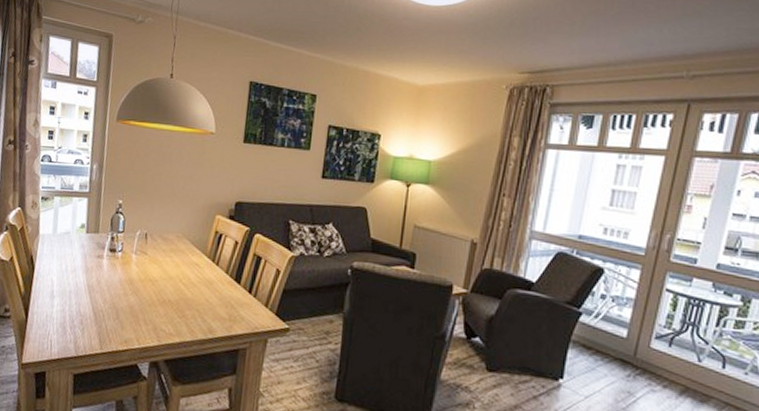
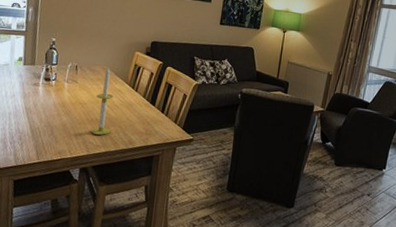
candle: none [162,234,189,321] -> present [91,66,113,135]

